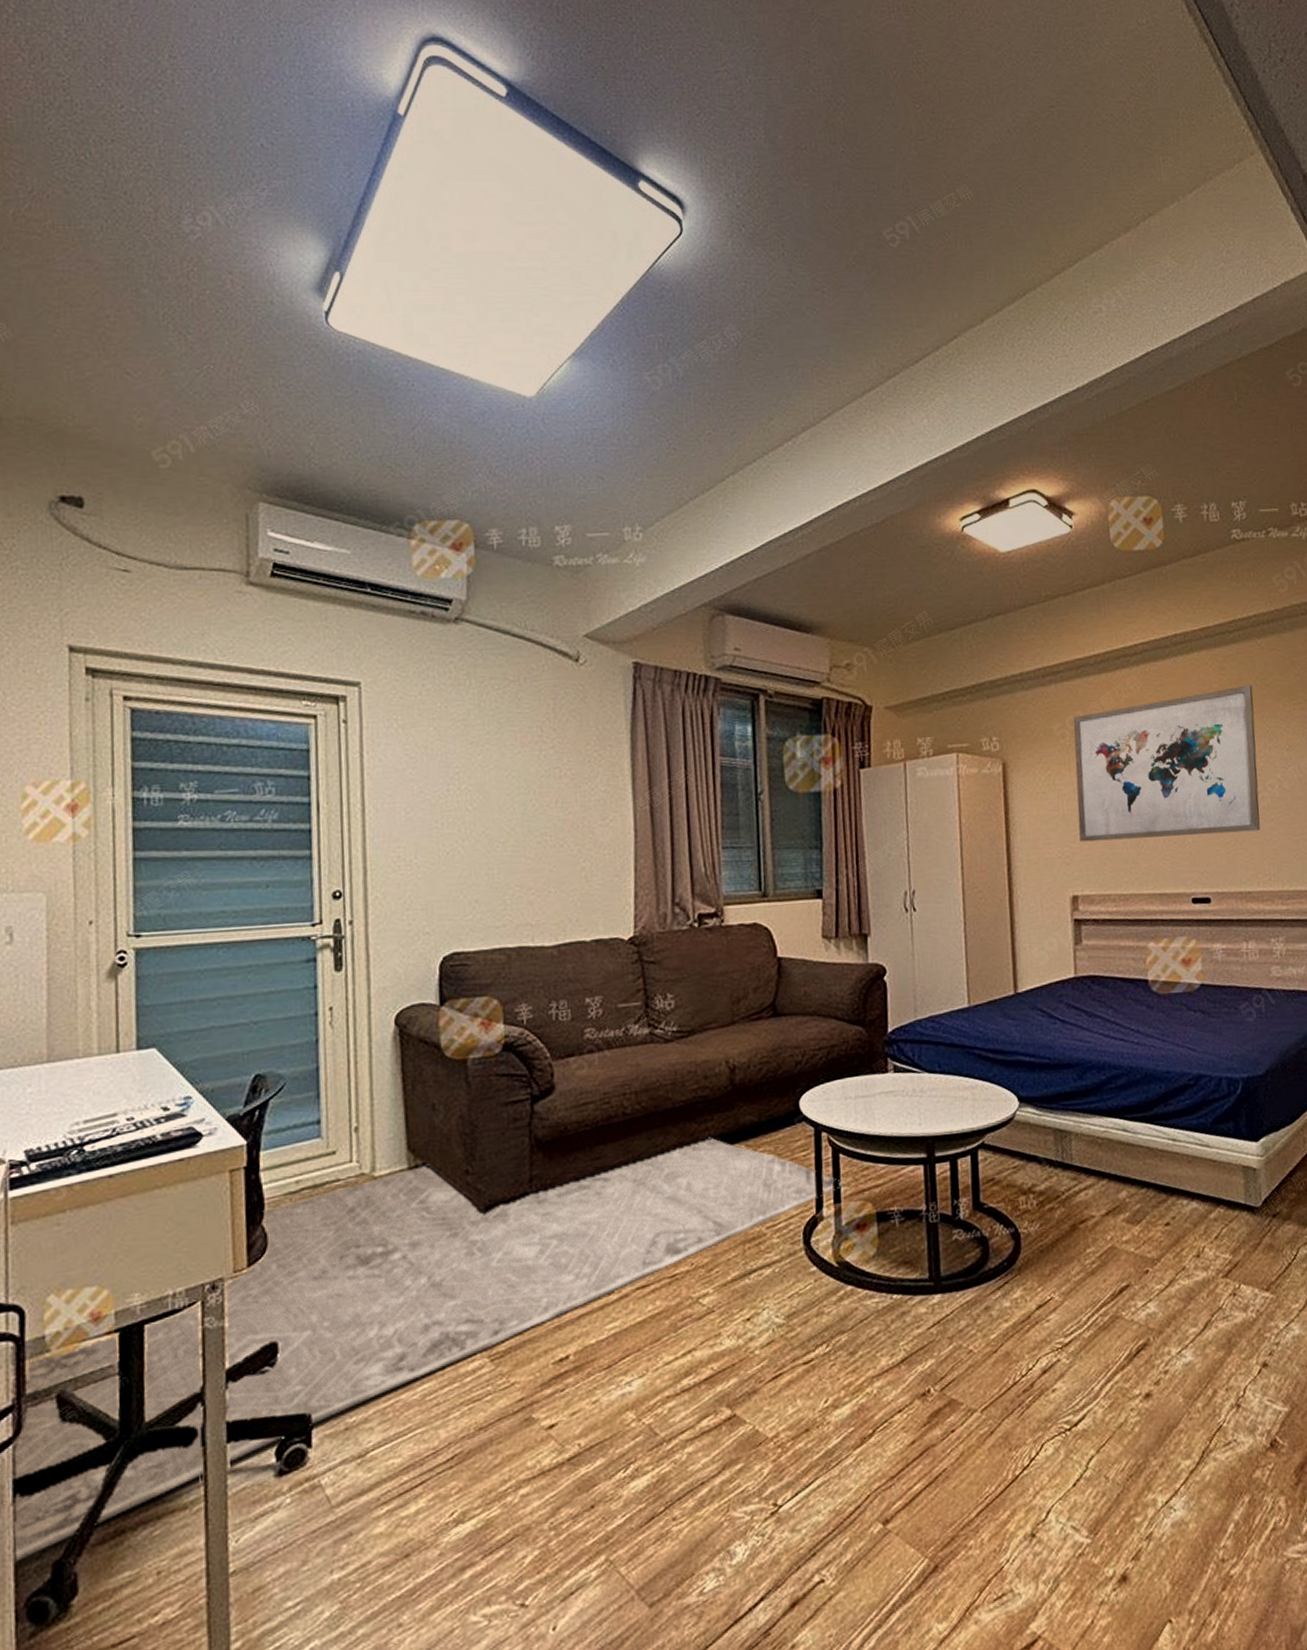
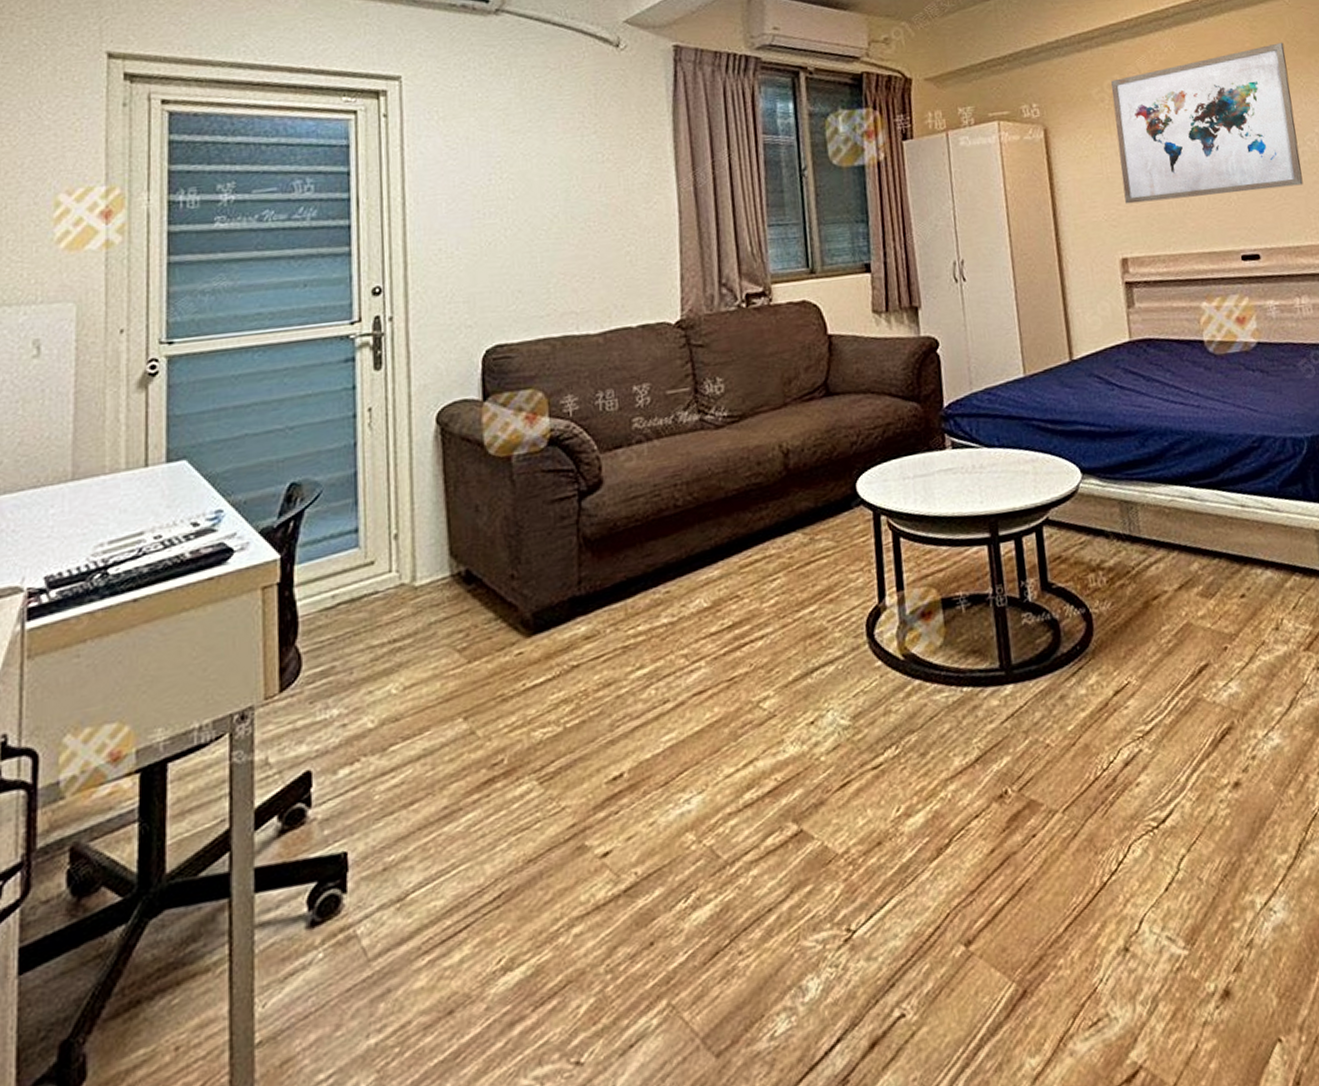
rug: present [13,1137,844,1562] -> none [17,526,907,1045]

